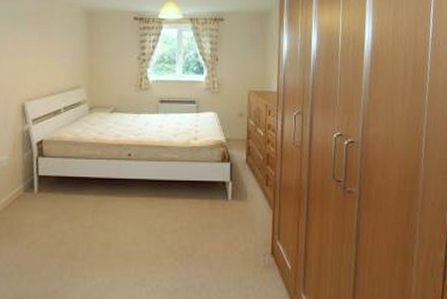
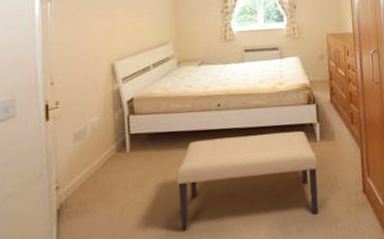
bench: none [83,187,227,273] -> present [176,131,319,231]

